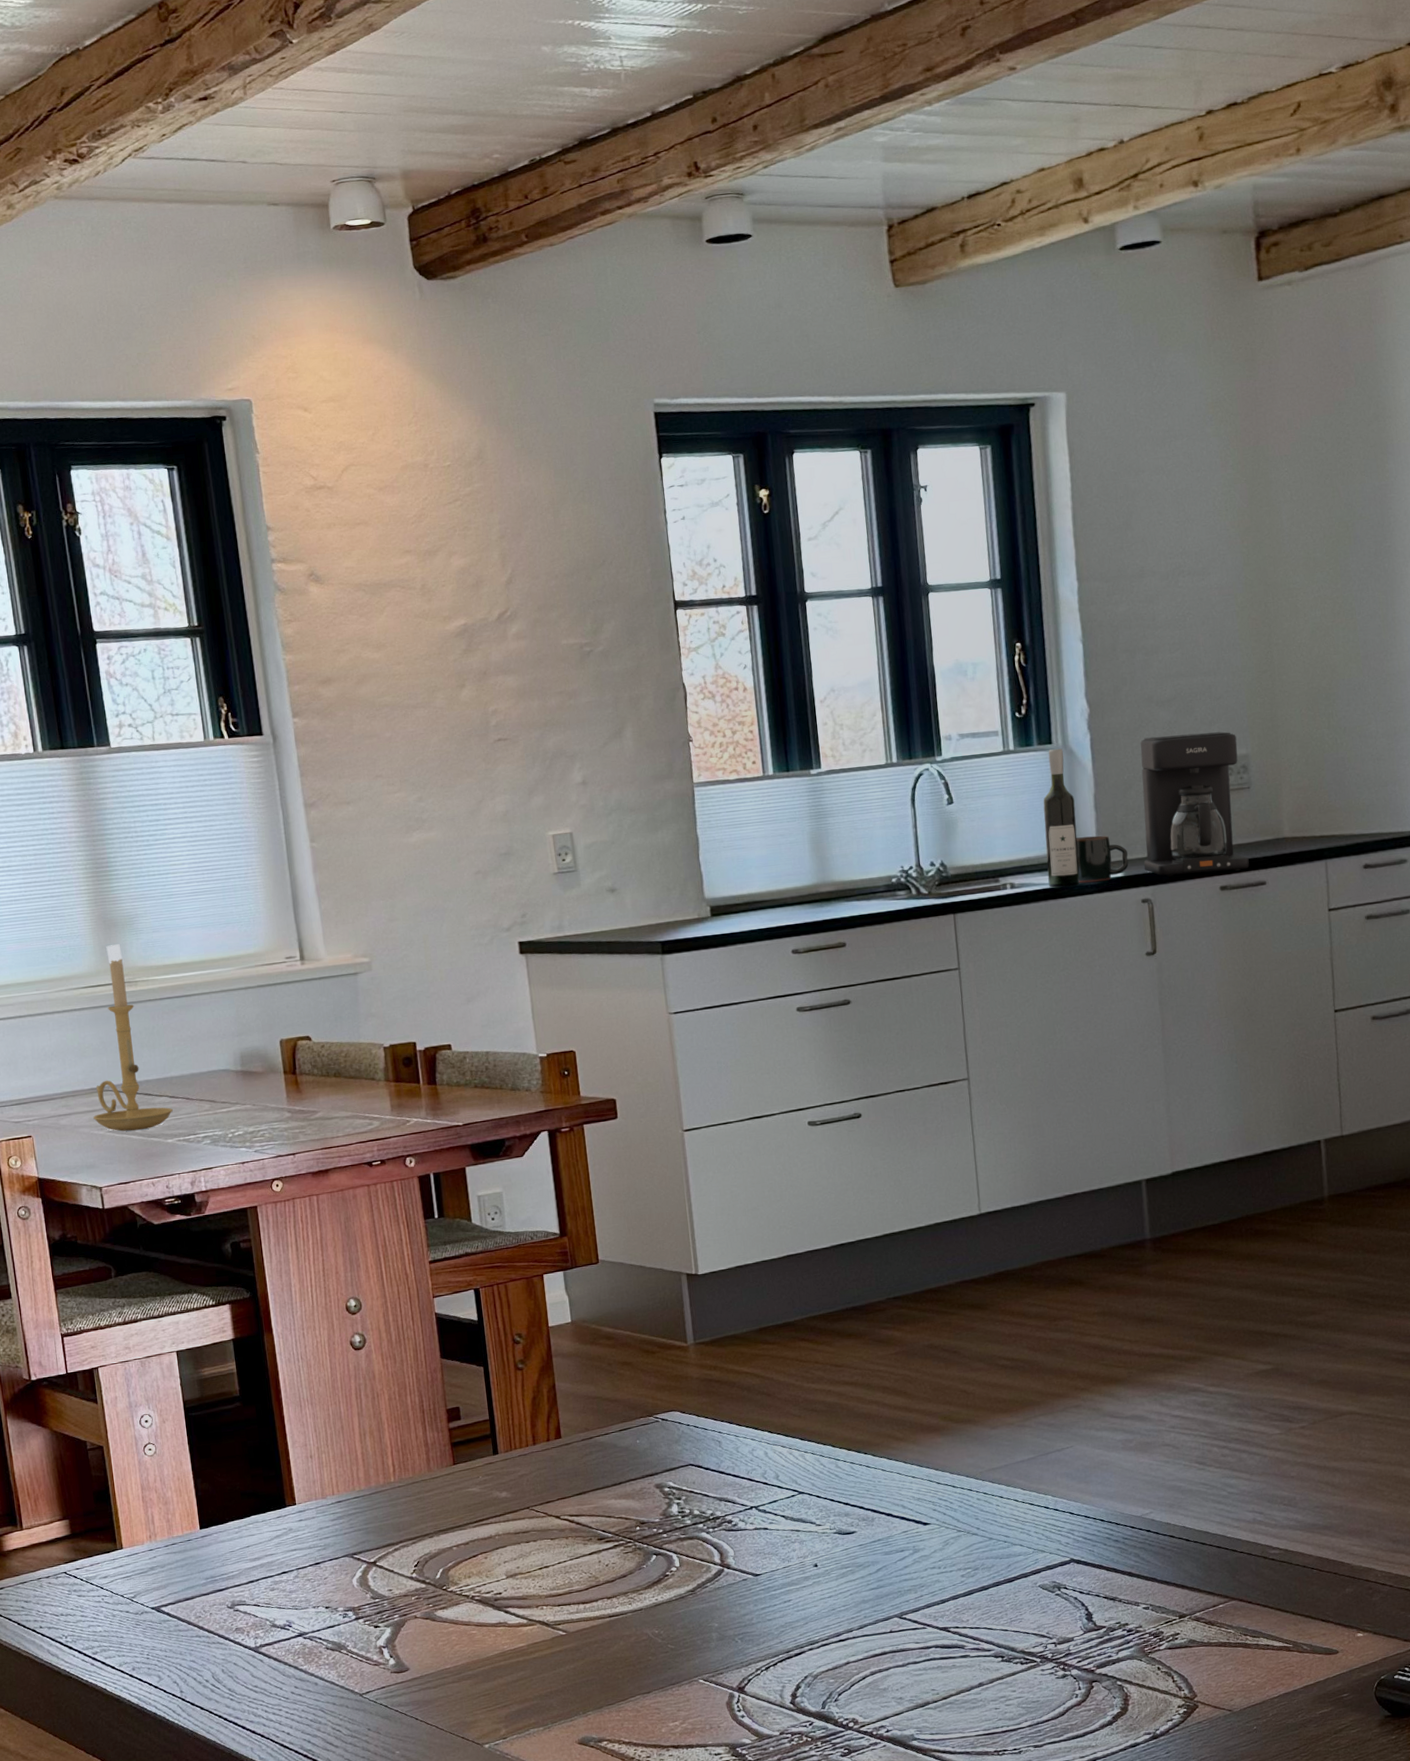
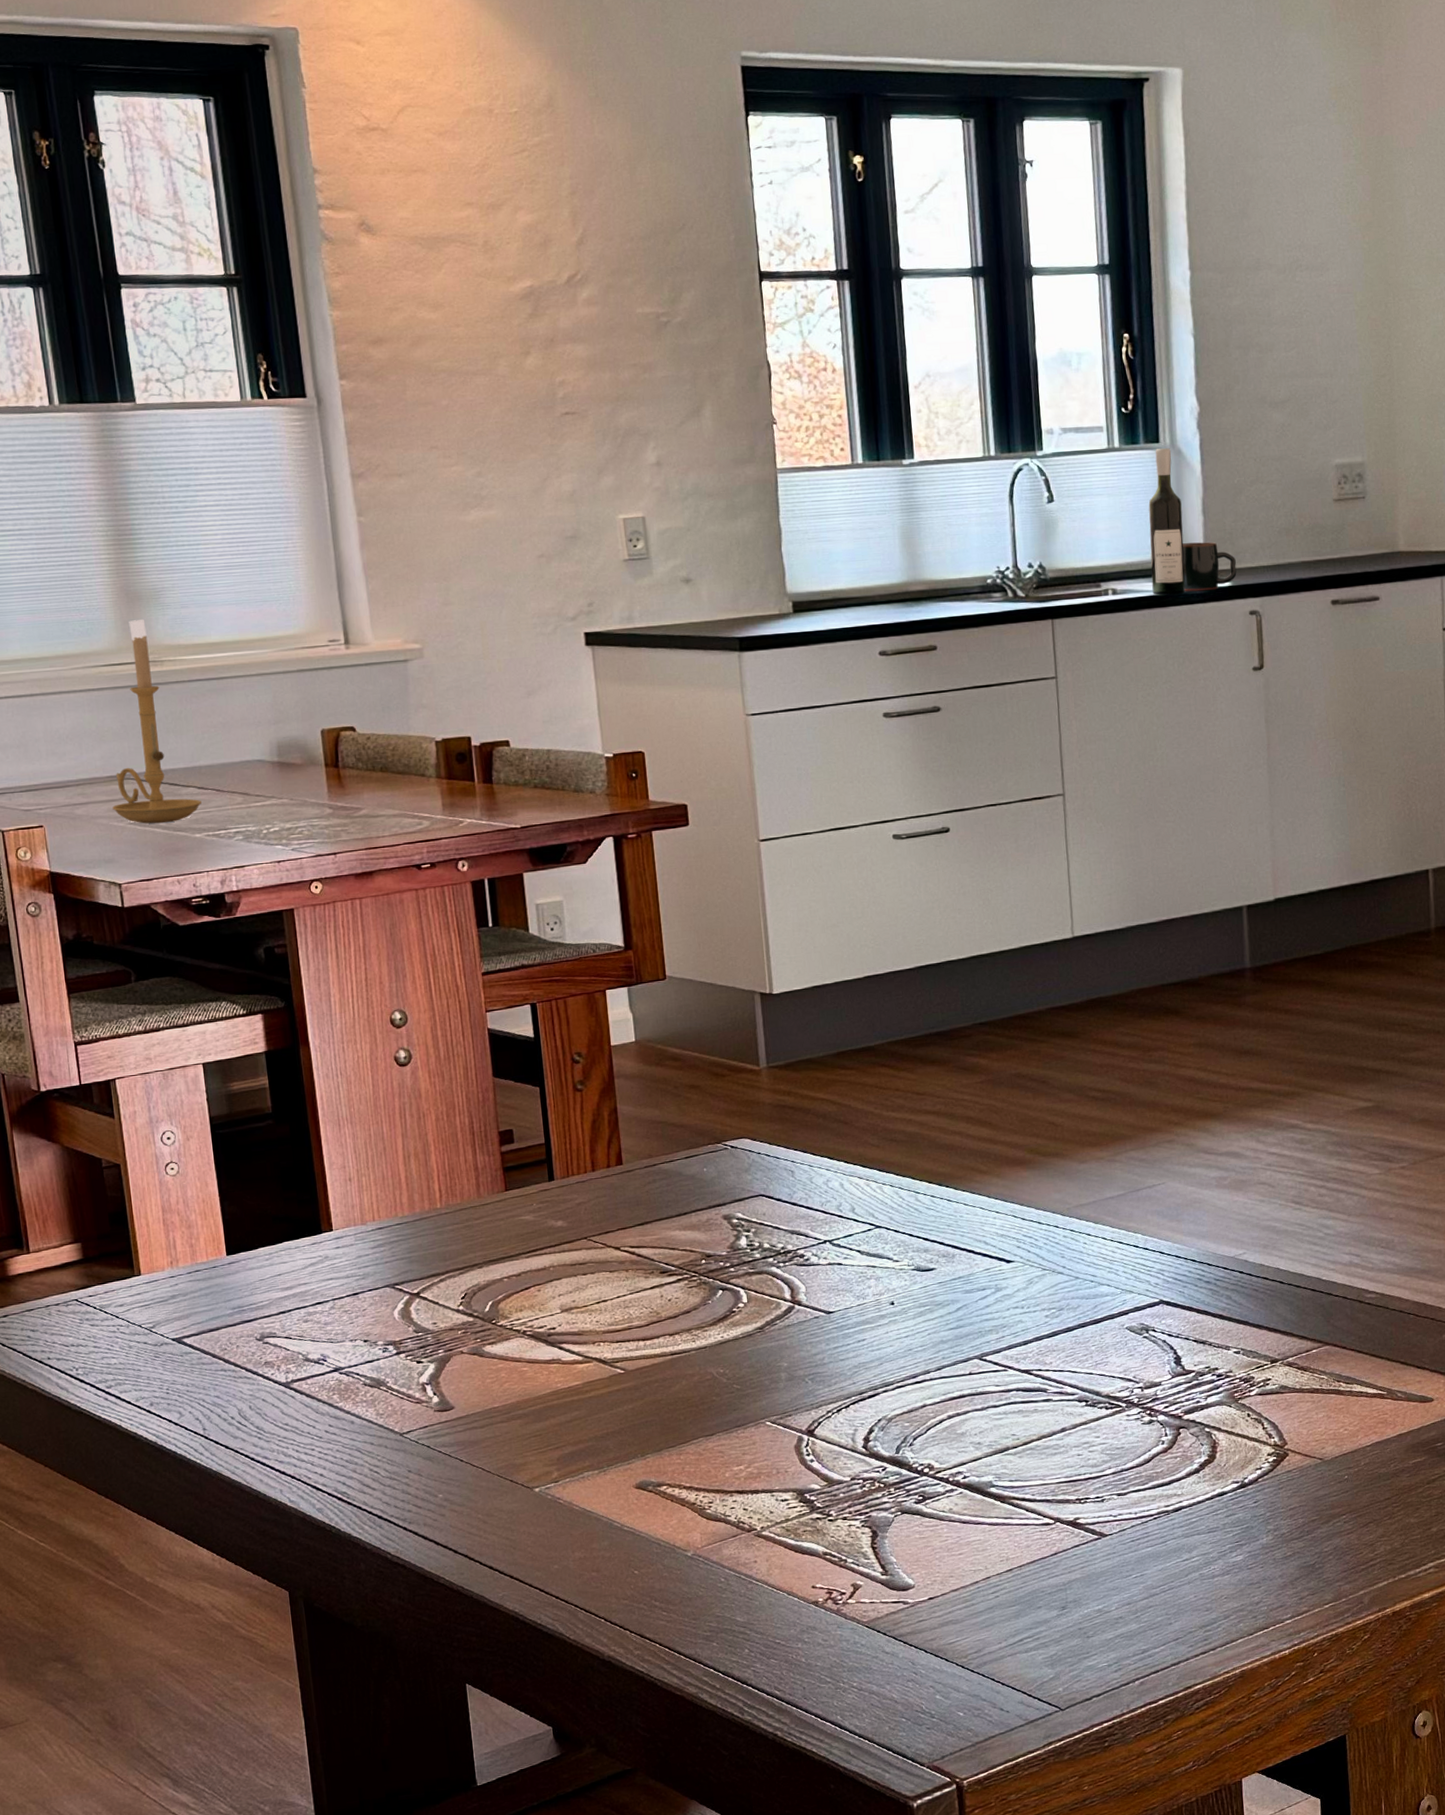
coffee maker: present [1140,731,1250,877] -> none [1252,437,1363,588]

